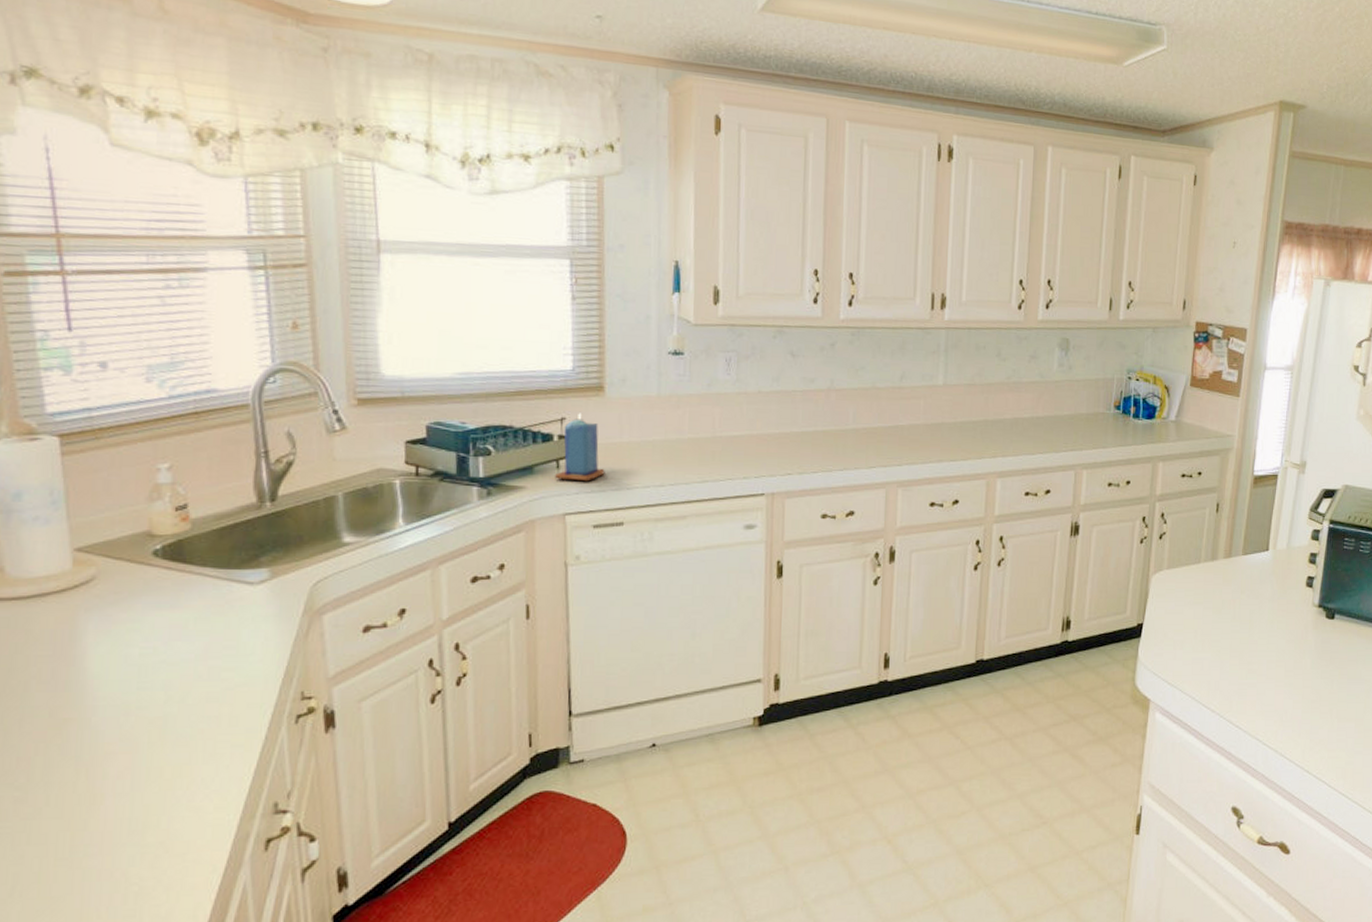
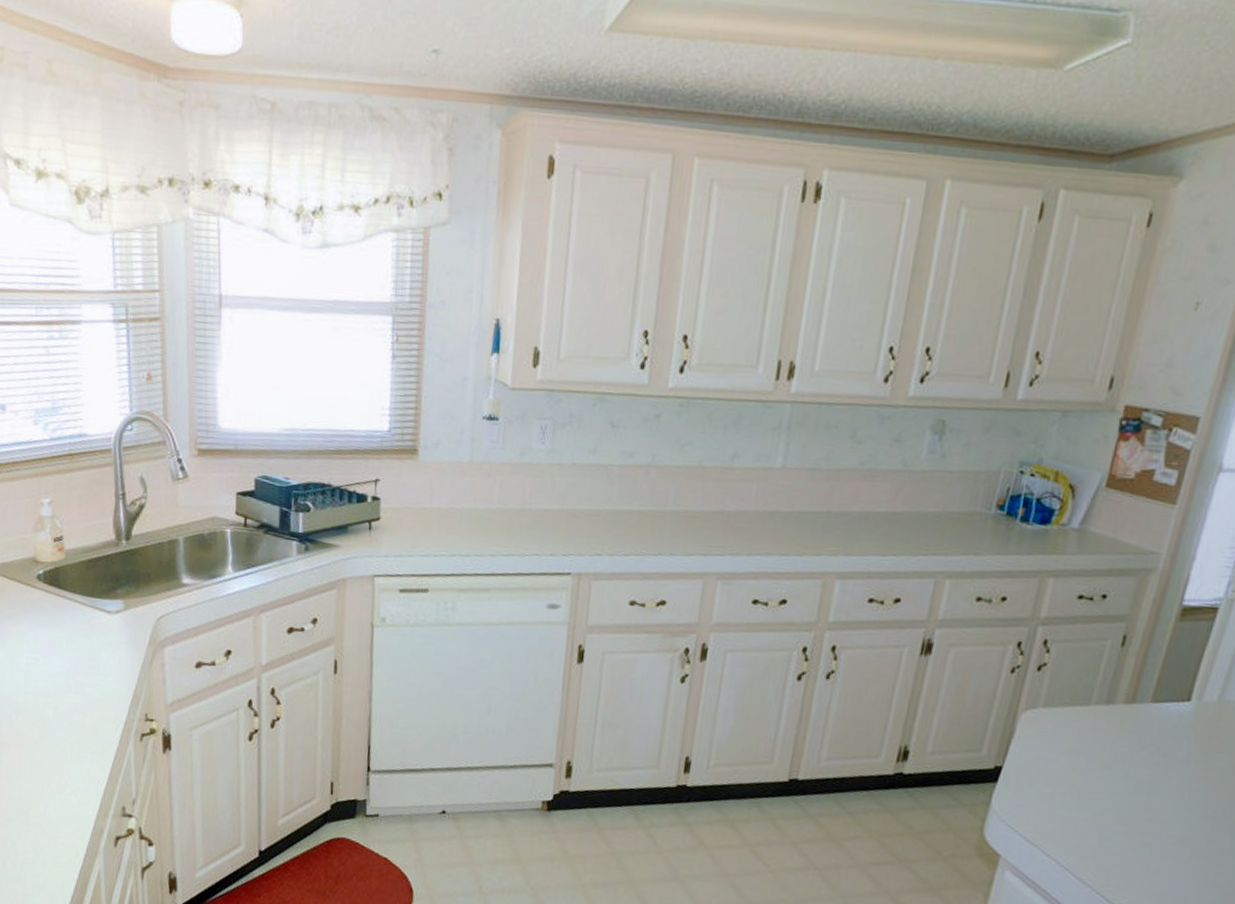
candle: present [555,413,605,482] -> none [367,475,414,545]

